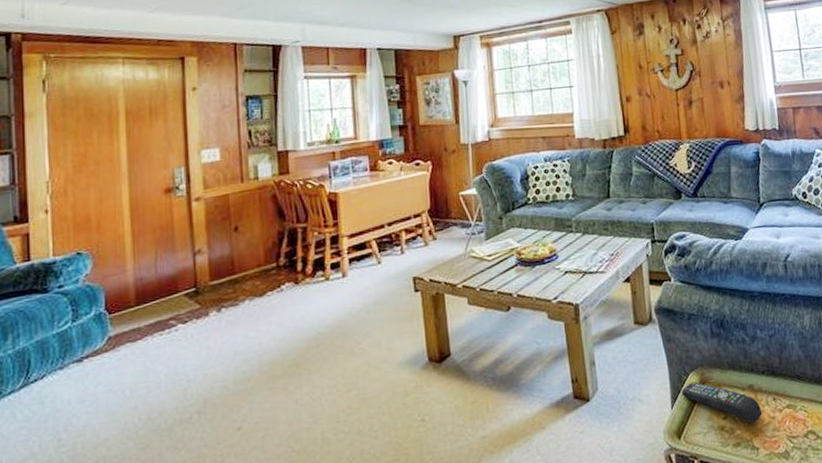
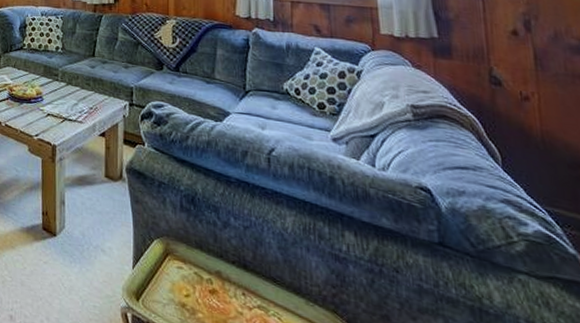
remote control: present [681,381,763,424] -> none [144,249,229,312]

